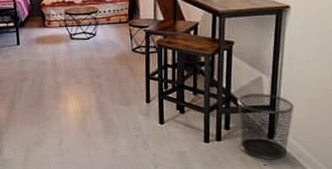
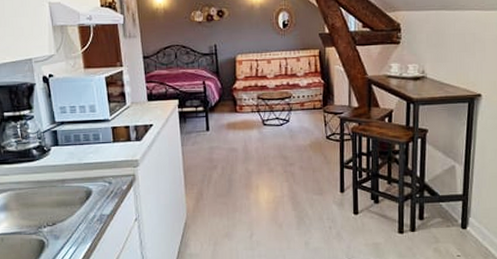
waste bin: present [237,94,295,160] -> none [431,183,487,251]

